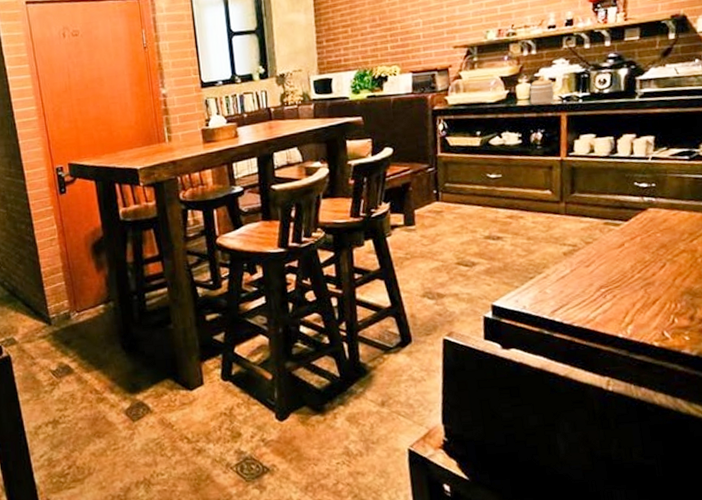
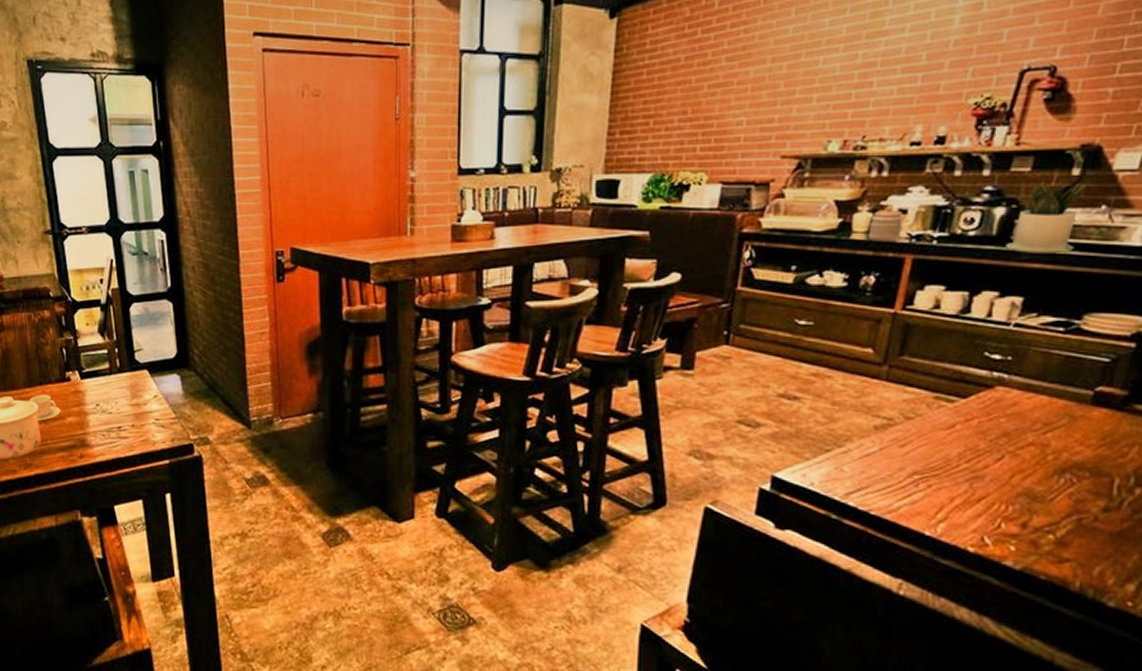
planter: none [633,45,682,103] -> present [1005,182,1083,254]

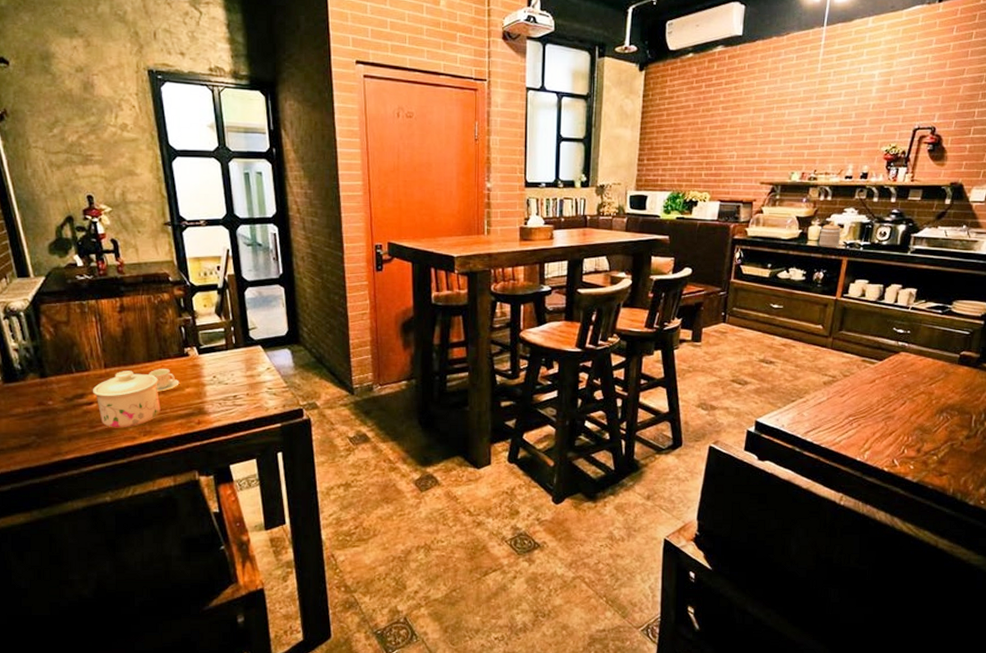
planter: present [1005,182,1083,254] -> none [905,208,952,259]

